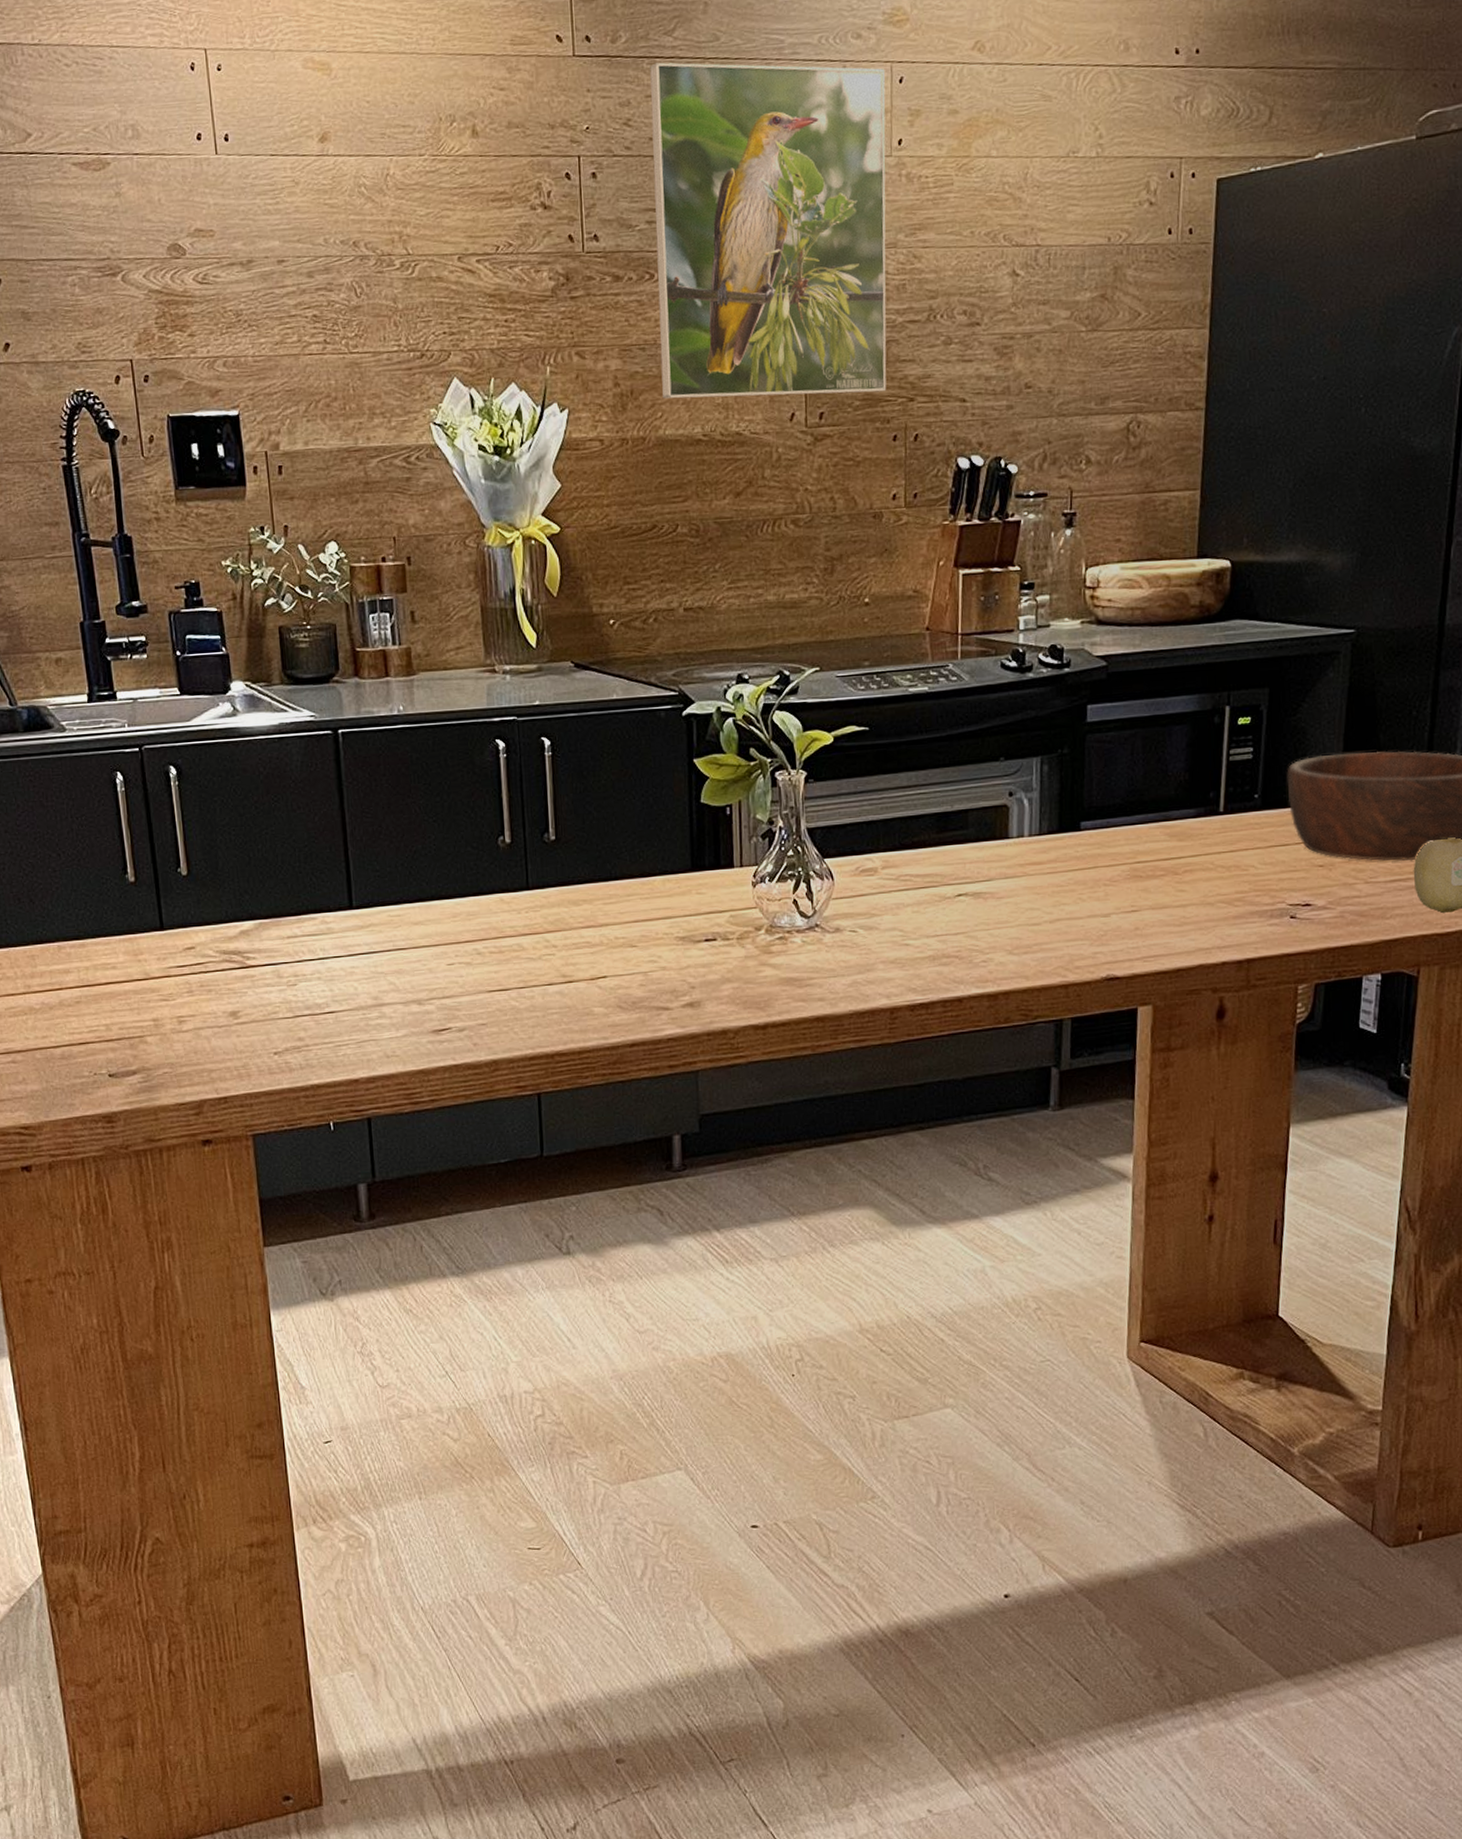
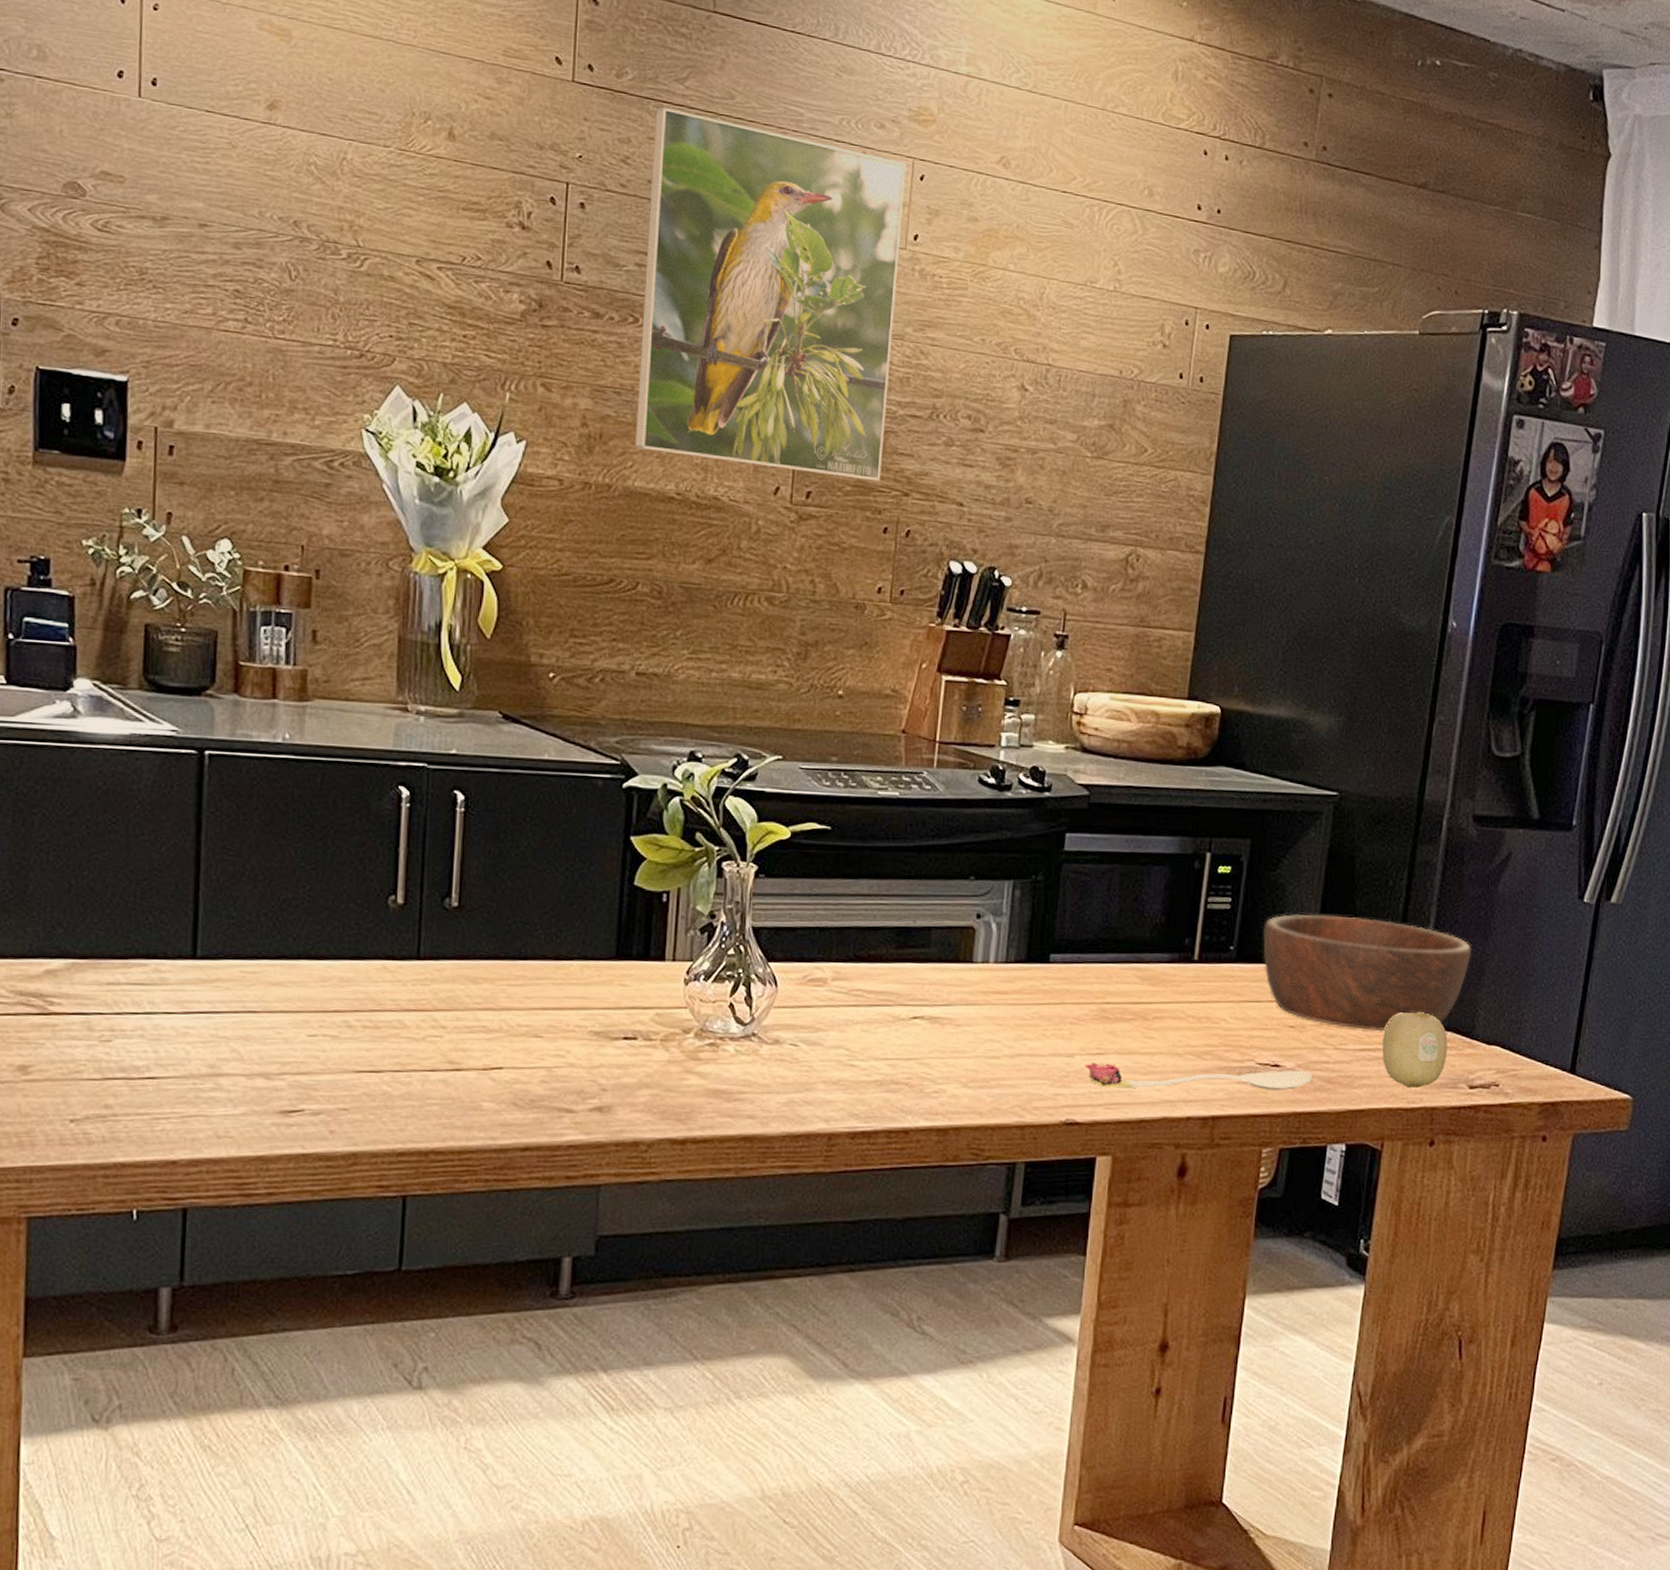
spoon: none [1121,906,1345,942] -> present [1085,1063,1313,1091]

